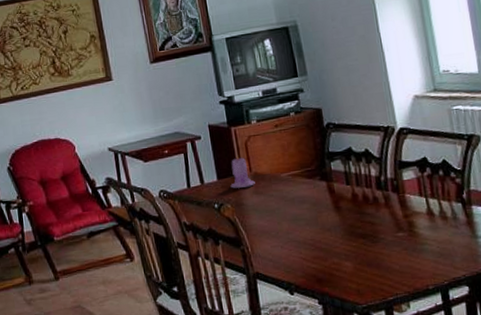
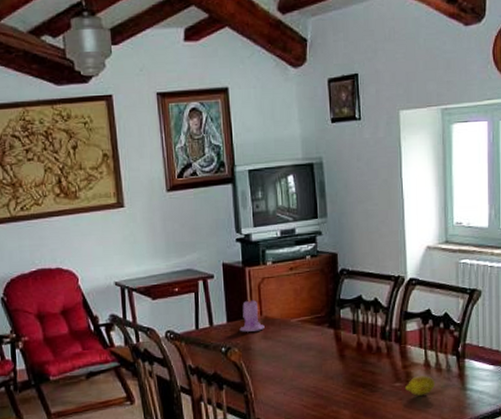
fruit: none [409,224,442,246] -> present [405,376,436,396]

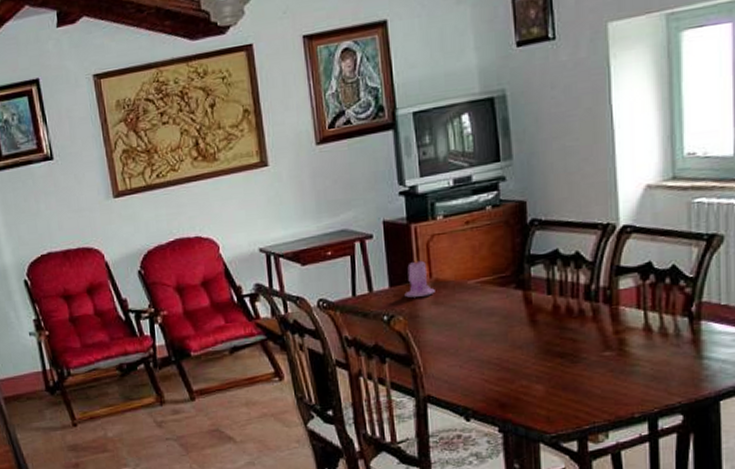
fruit: present [405,376,436,396] -> none [618,342,660,367]

